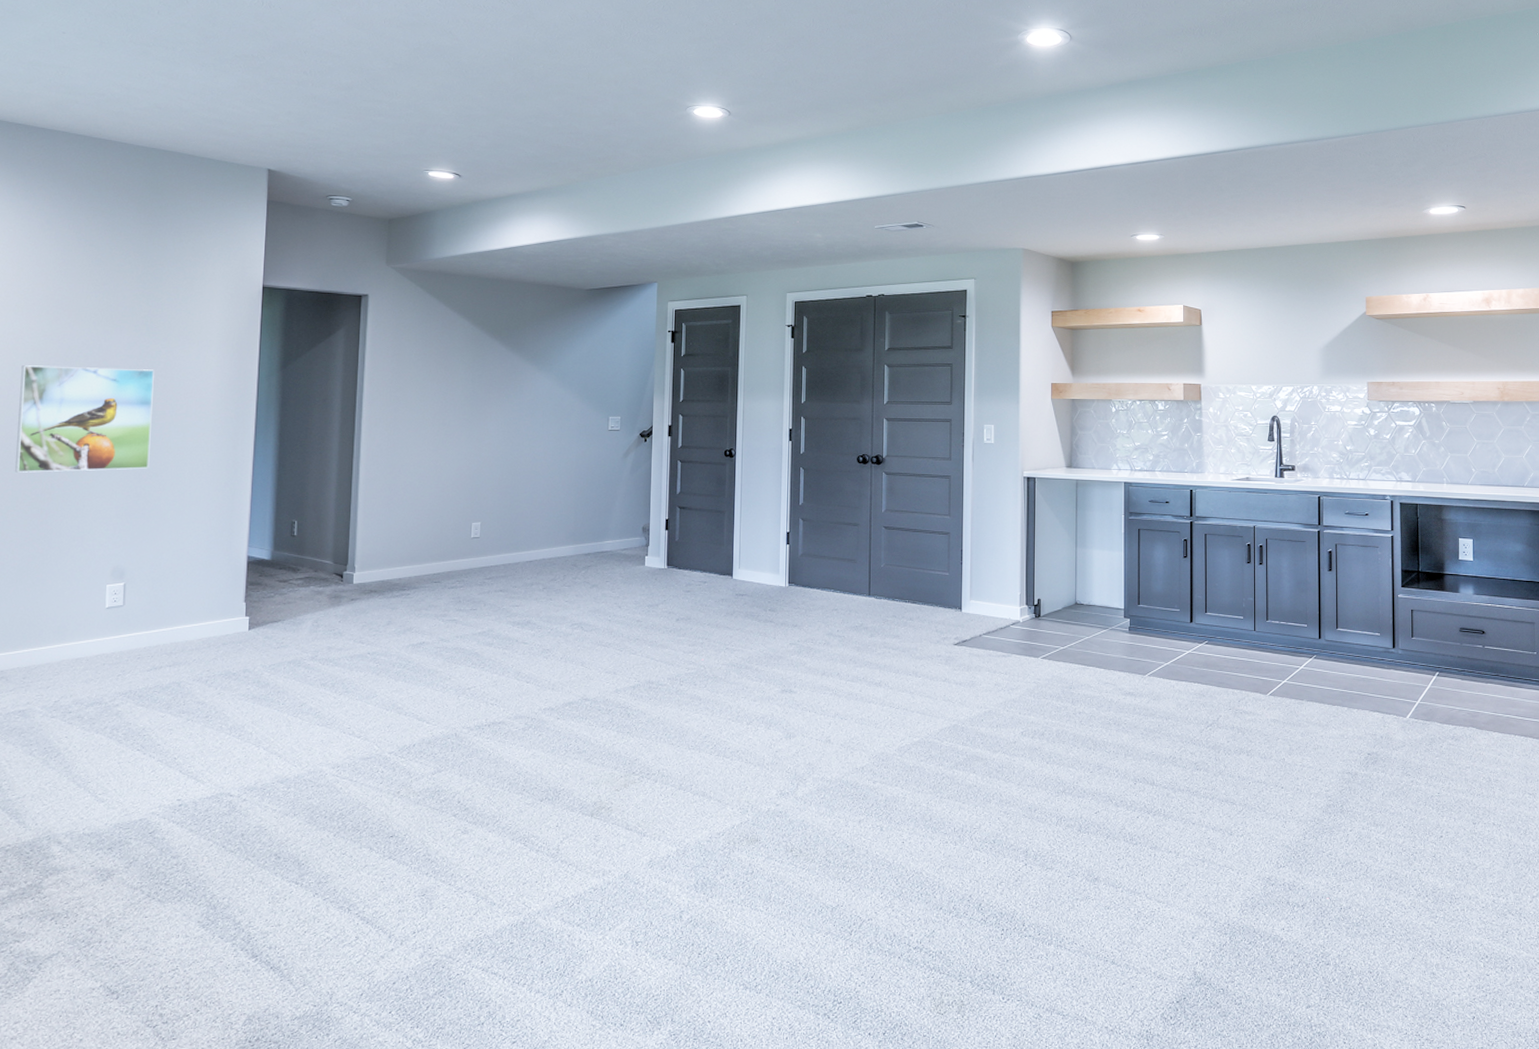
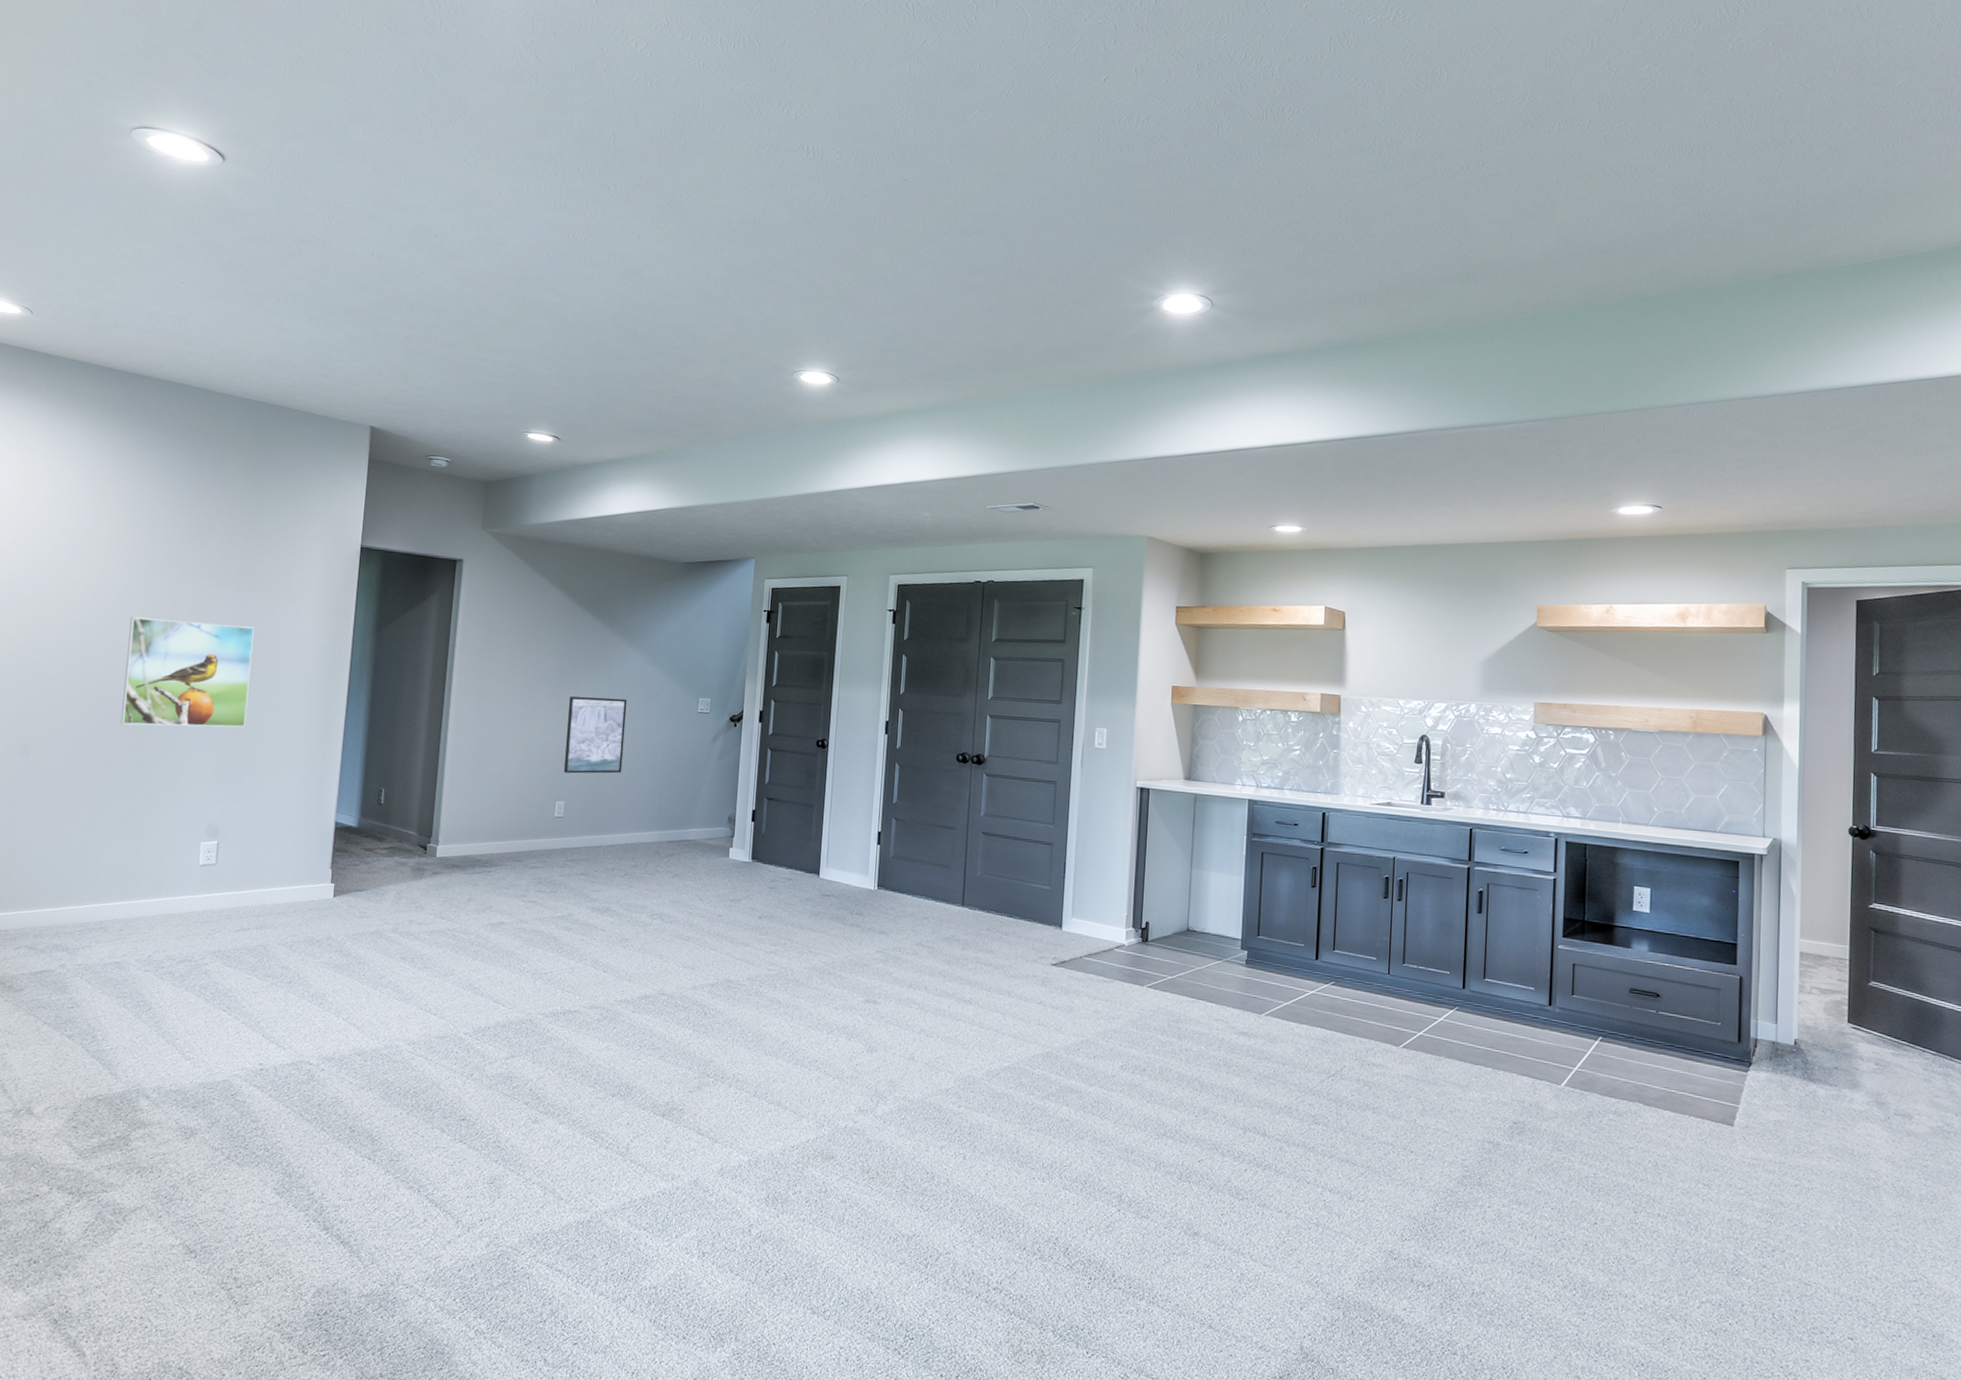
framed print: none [478,420,539,495] -> present [564,696,627,774]

